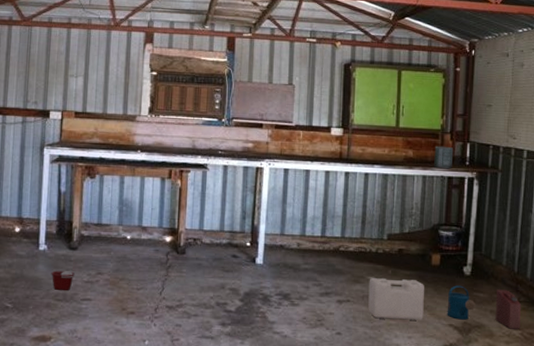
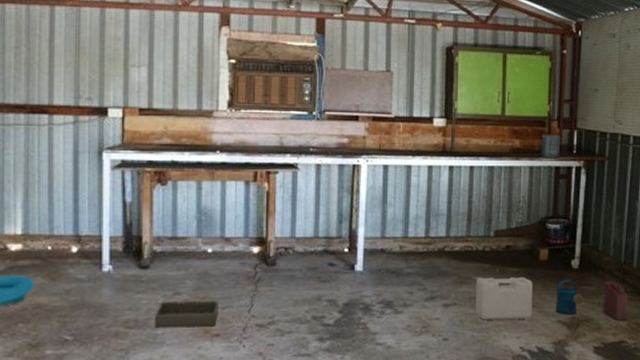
bucket: present [51,270,76,290] -> none [118,292,149,316]
plastic crate: none [79,279,135,305] -> present [154,300,219,329]

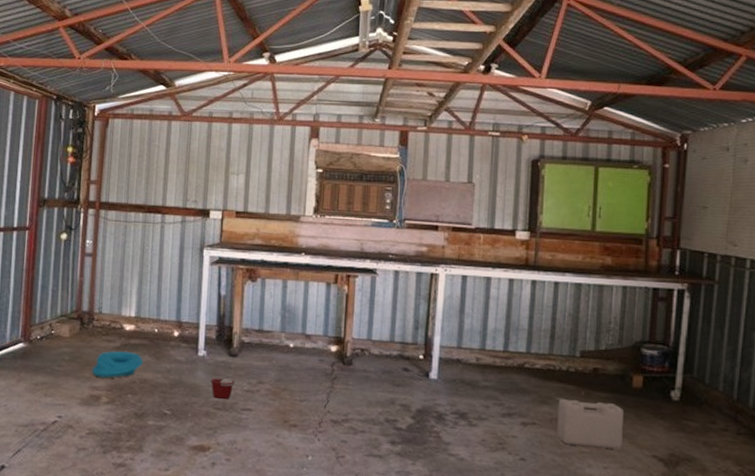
bucket: none [118,292,149,316] -> present [210,378,236,399]
plastic crate: present [154,300,219,329] -> none [239,388,297,417]
paint can: present [541,134,562,159] -> none [636,252,662,280]
watering can: present [555,280,584,315] -> none [650,411,685,452]
jerry can: present [603,281,628,321] -> none [709,418,742,465]

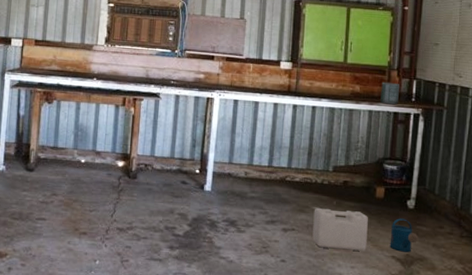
bucket: present [210,378,236,399] -> none [8,190,32,210]
paint can: none [636,252,662,280] -> present [380,81,401,105]
watering can: none [650,411,685,452] -> present [390,218,419,253]

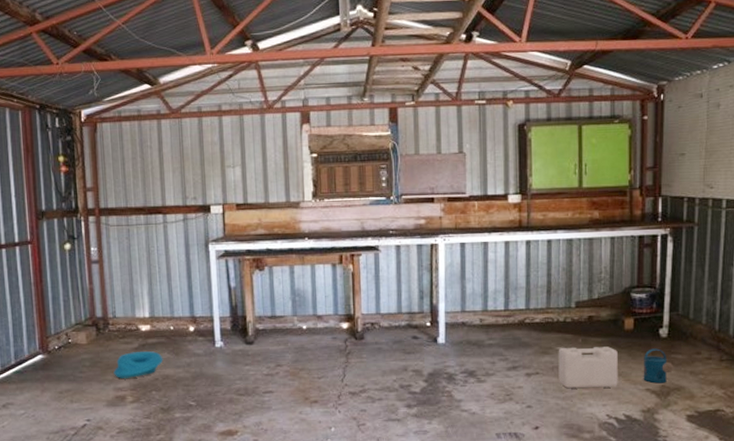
paint can: present [380,81,401,105] -> none [622,203,645,228]

